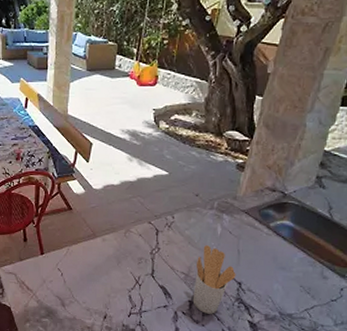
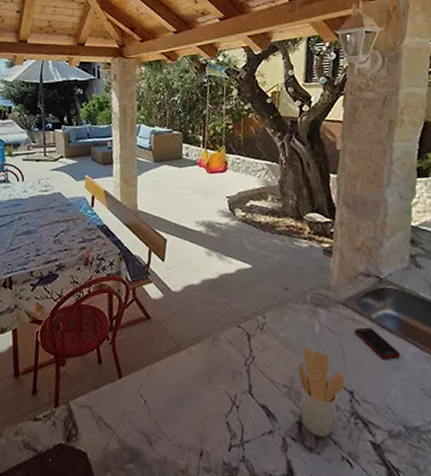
cell phone: none [252,233,289,260] -> present [354,327,400,359]

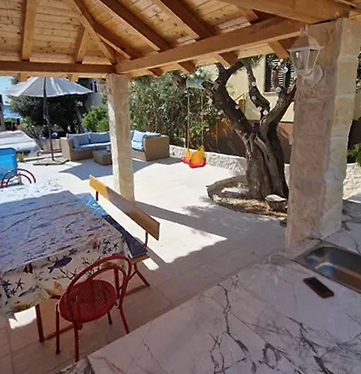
utensil holder: present [298,348,346,437] -> none [263,295,297,358]

